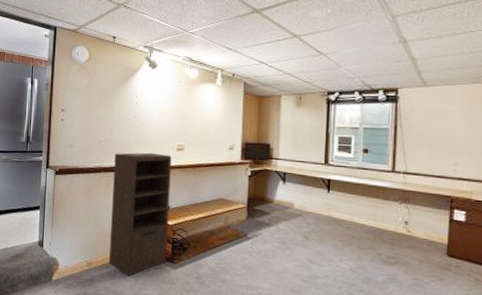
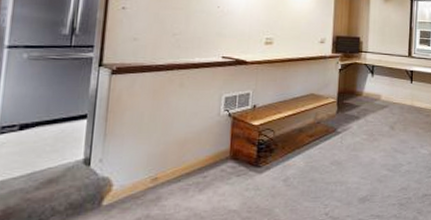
shelving unit: present [109,152,172,277] -> none [181,46,259,189]

